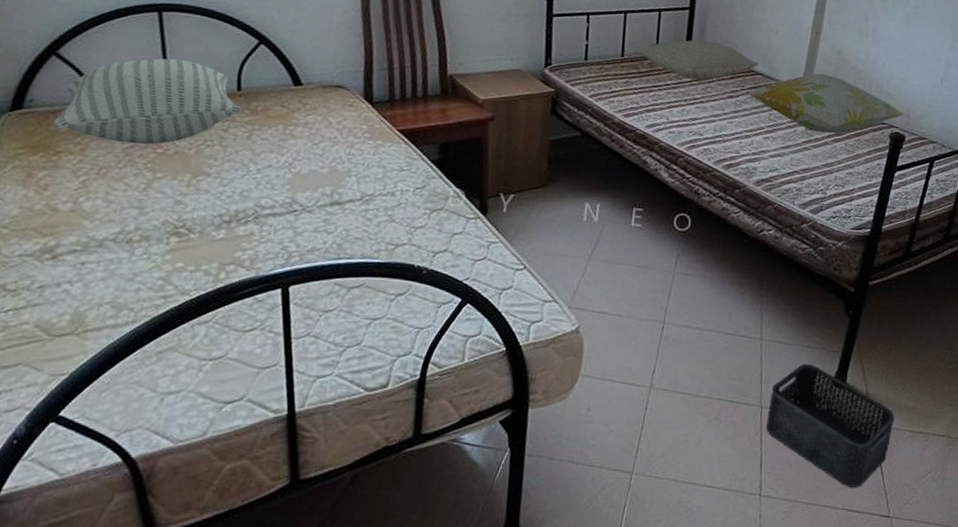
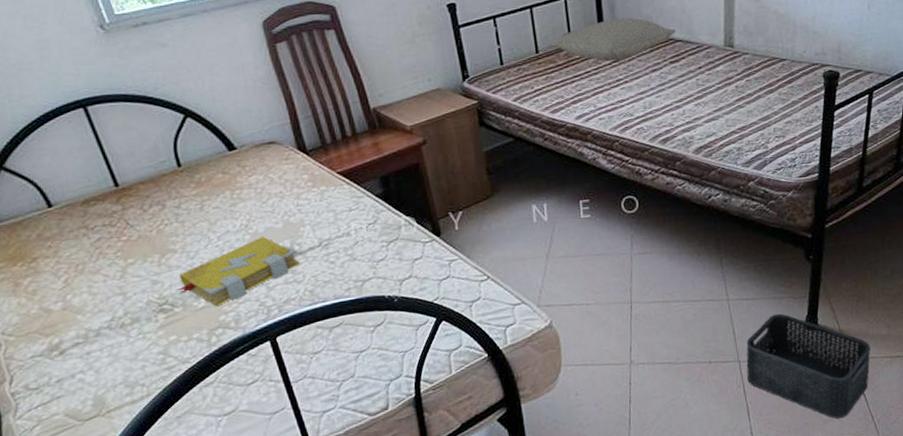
pillow: present [53,58,241,145] -> none [22,148,187,239]
spell book: none [199,178,336,241] -> present [177,236,300,307]
decorative pillow: present [746,73,905,134] -> none [669,26,836,88]

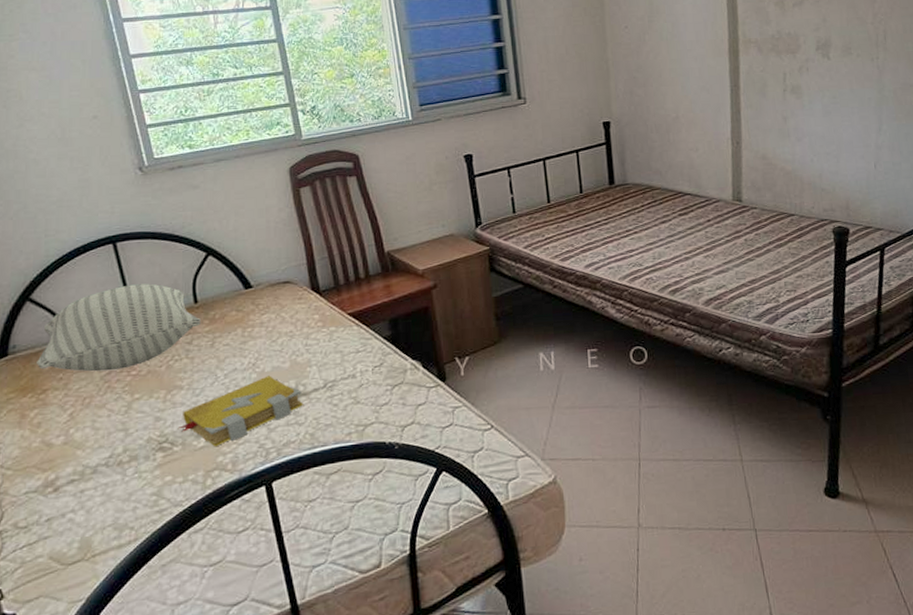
pillow: none [22,148,187,239] -> present [37,283,201,372]
pillow: present [549,17,676,62] -> none [560,171,685,213]
storage bin: present [746,313,871,419] -> none [762,478,898,601]

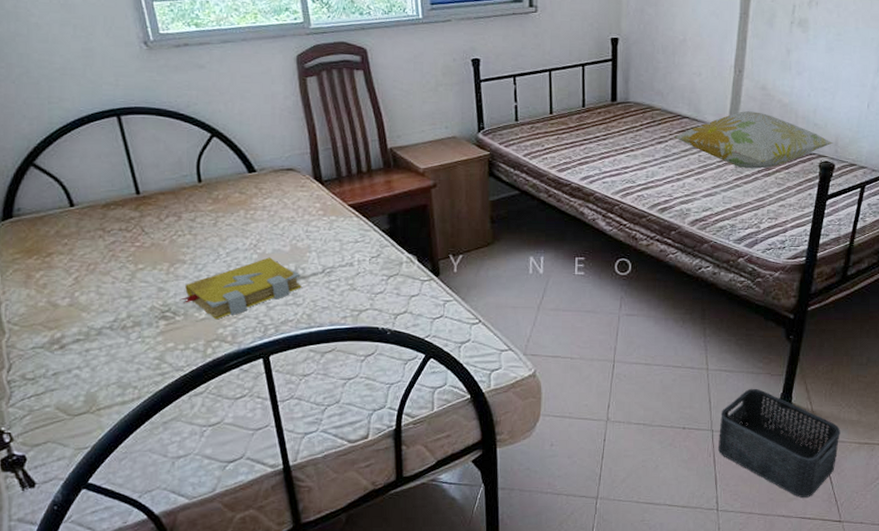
pillow: present [37,283,201,372] -> none [42,158,204,240]
decorative pillow: none [678,182,844,241] -> present [674,111,833,169]
storage bin: none [762,478,898,601] -> present [718,388,841,497]

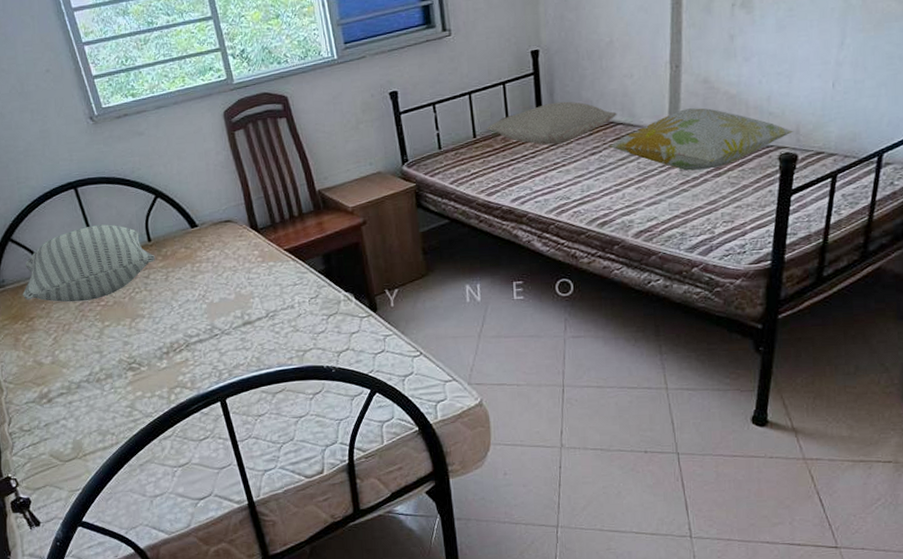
pillow: none [42,158,204,240] -> present [23,224,155,303]
spell book: present [181,257,302,320] -> none [144,306,249,368]
pillow: none [563,89,684,130] -> present [486,101,617,145]
storage bin: present [718,388,841,497] -> none [685,406,829,522]

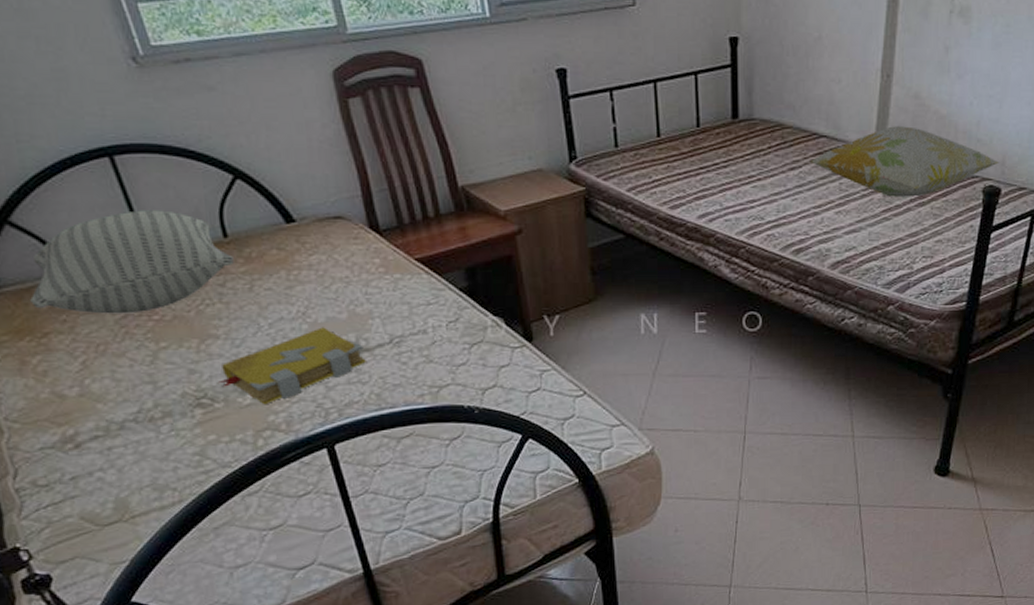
spell book: none [144,306,249,368] -> present [218,327,366,405]
pillow: present [486,101,617,145] -> none [673,103,821,154]

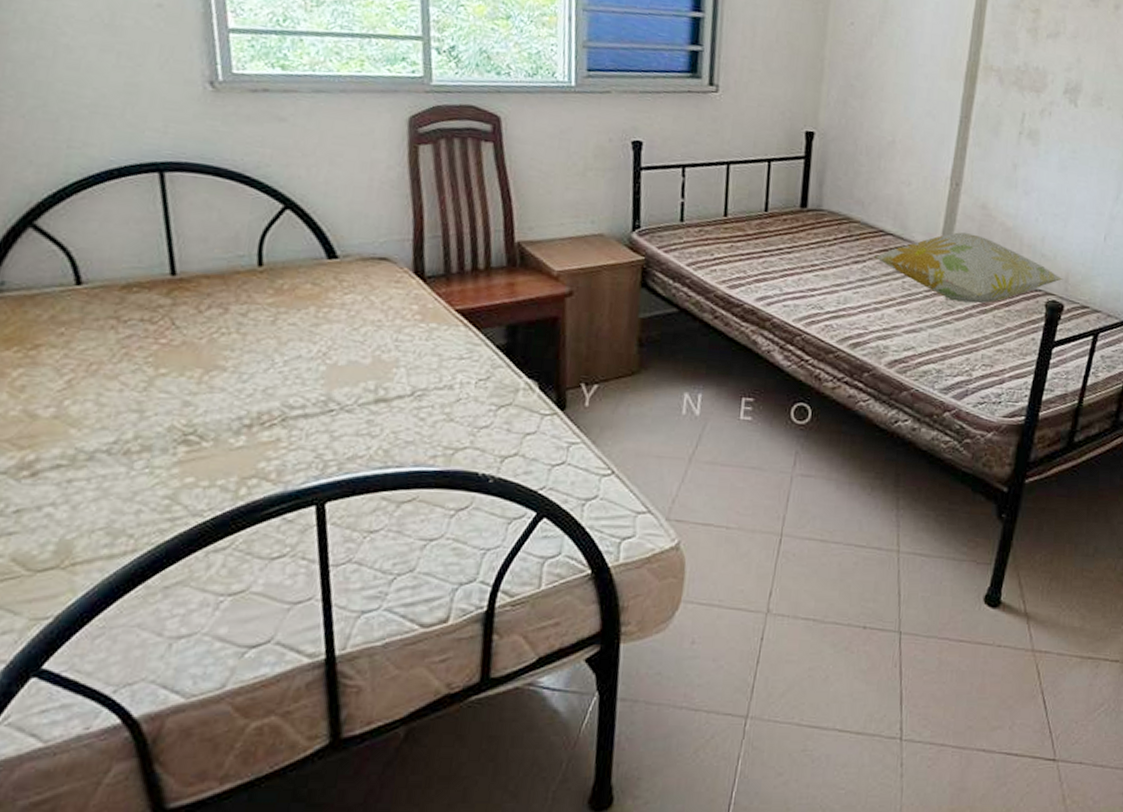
pillow: present [30,210,234,314] -> none [31,228,263,335]
spell book: present [218,327,366,405] -> none [213,370,381,450]

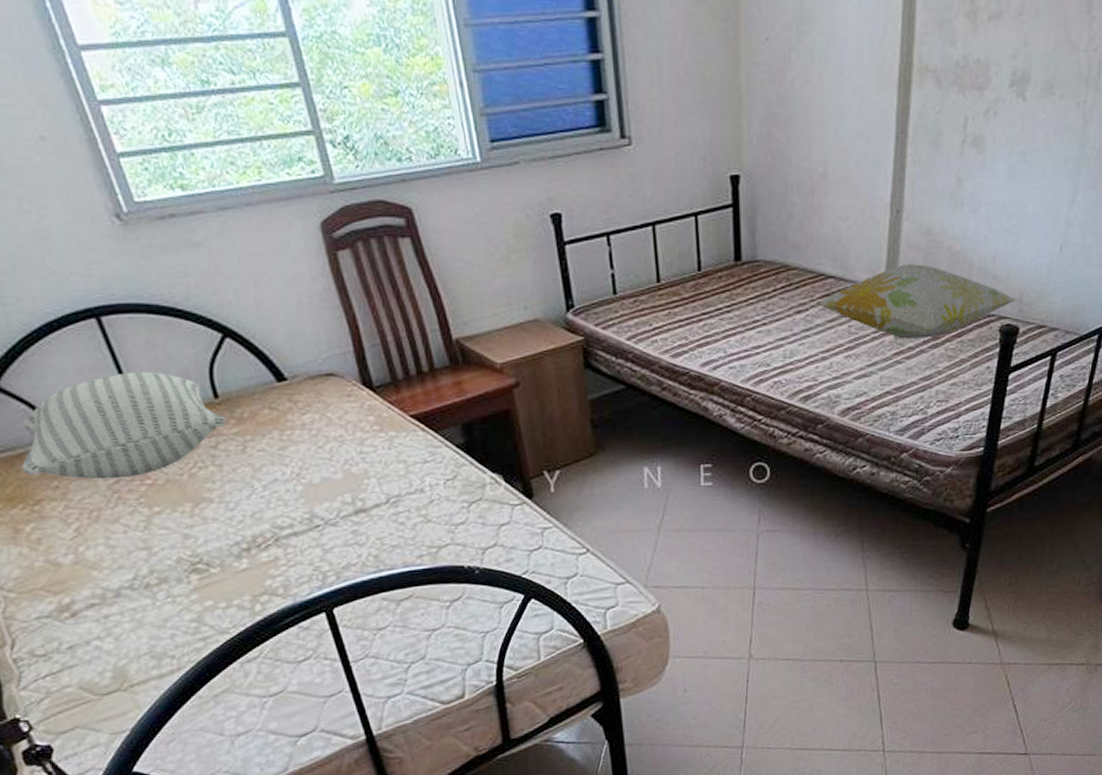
pillow: none [31,228,263,335] -> present [21,371,226,480]

